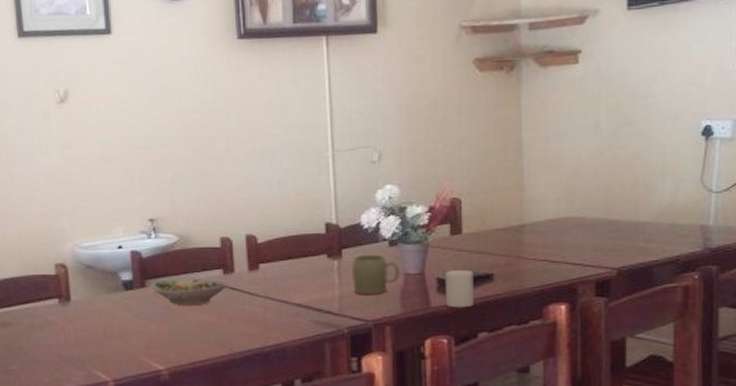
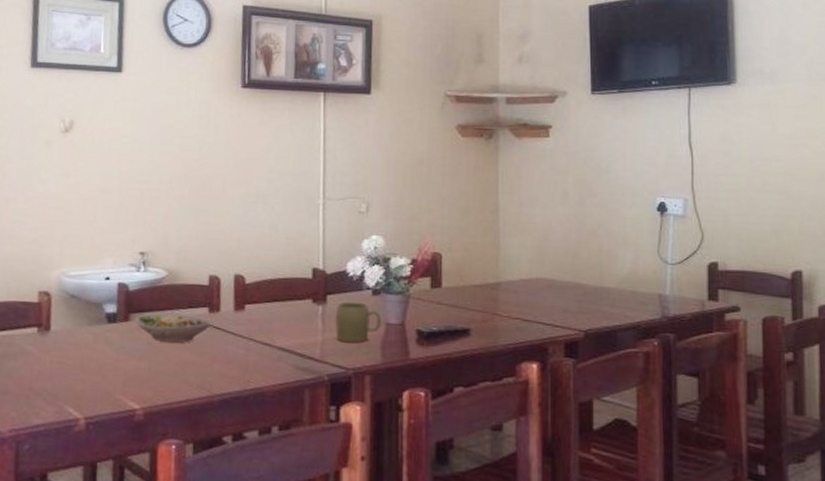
cup: present [445,269,474,308] -> none [424,322,451,362]

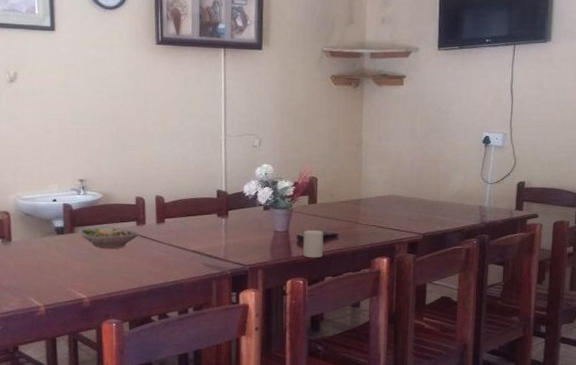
mug: present [335,301,381,343] -> none [235,215,270,246]
cup: none [424,322,451,362] -> present [302,229,324,258]

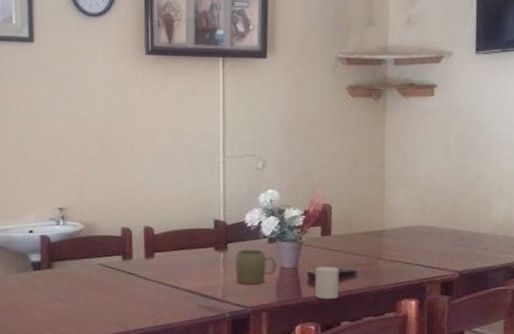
salad: present [78,226,140,249] -> none [57,260,126,287]
mug: none [235,215,270,246] -> present [236,249,276,285]

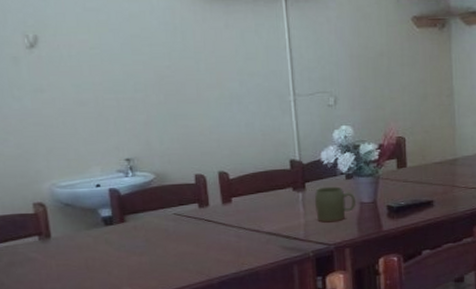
cup: present [314,266,339,300] -> none [394,197,418,231]

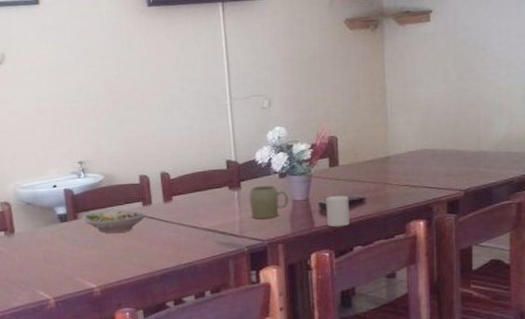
salad: none [130,211,203,237] -> present [82,209,147,233]
cup: none [394,197,418,231] -> present [326,195,350,227]

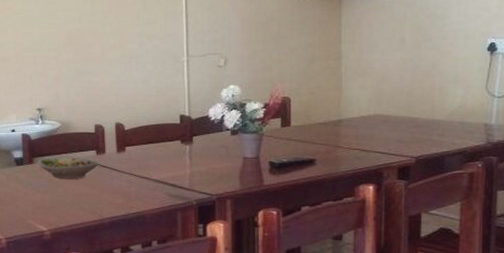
mug: present [250,185,288,219] -> none [201,141,239,174]
cup: present [326,195,350,227] -> none [275,155,299,187]

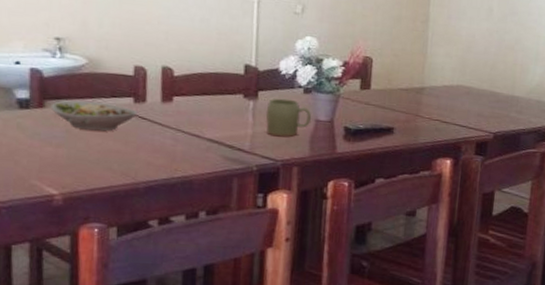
mug: none [201,141,239,174] -> present [266,98,311,137]

